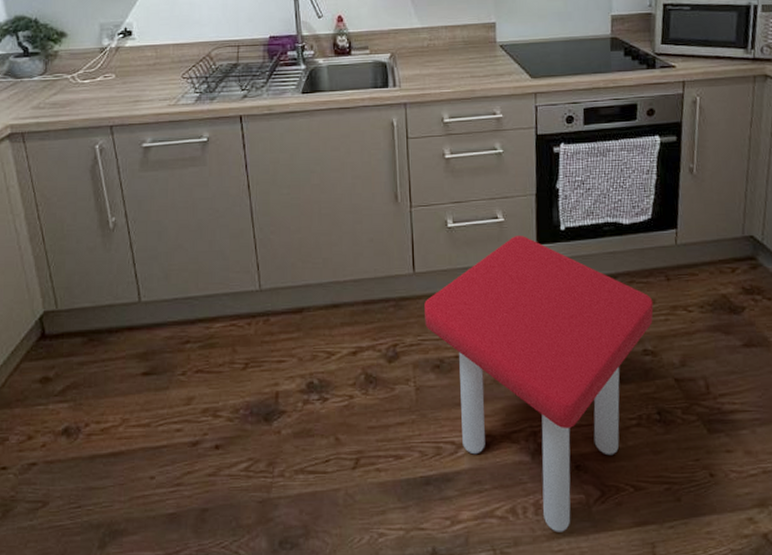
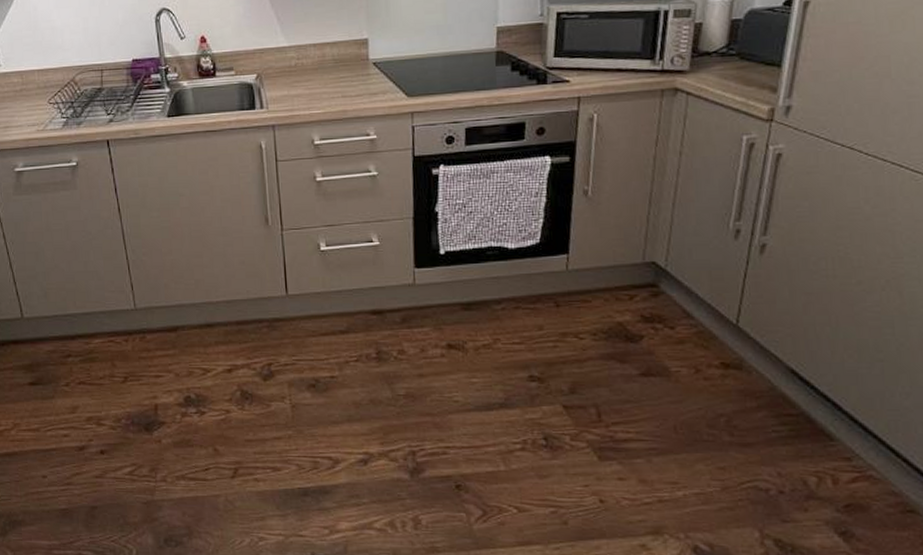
stool: present [424,236,654,533] -> none [298,259,541,547]

